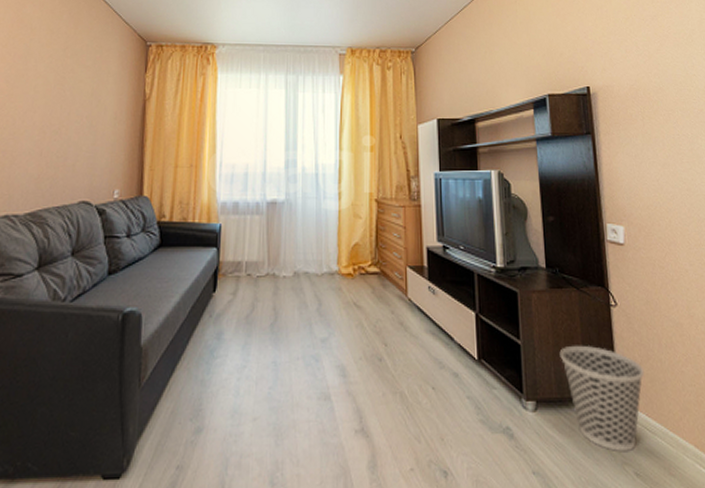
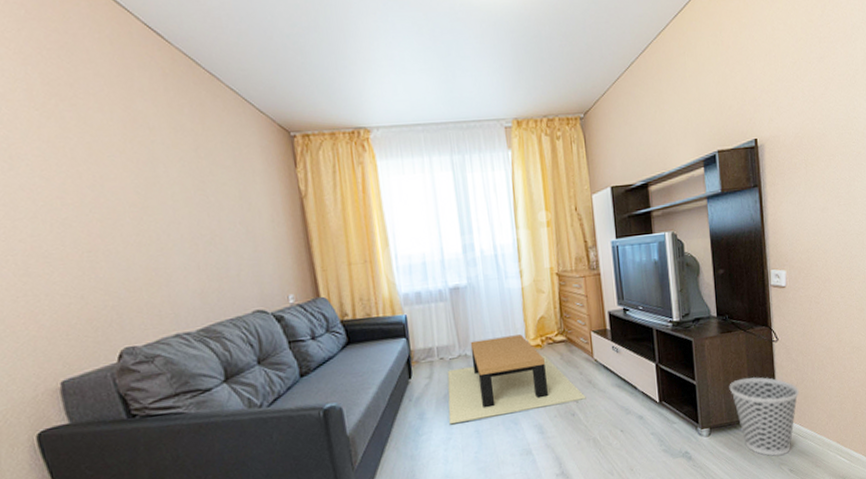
coffee table: none [247,260,396,351] -> present [447,334,586,425]

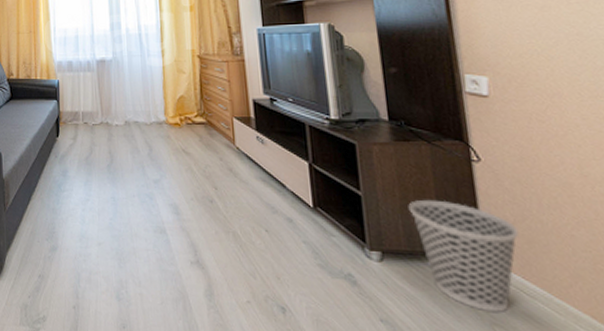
coffee table: present [447,334,586,425] -> none [88,111,226,188]

